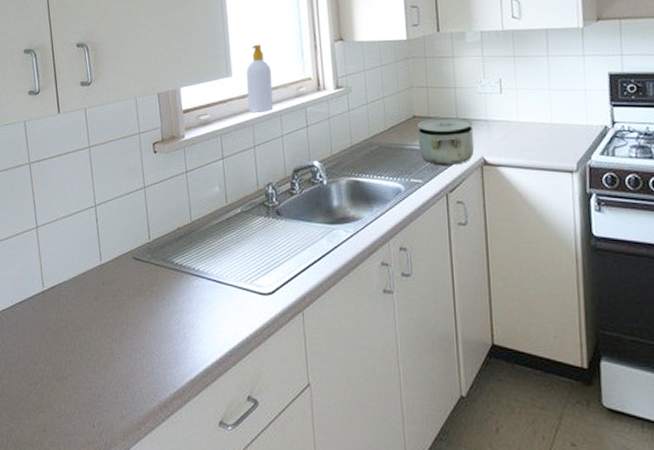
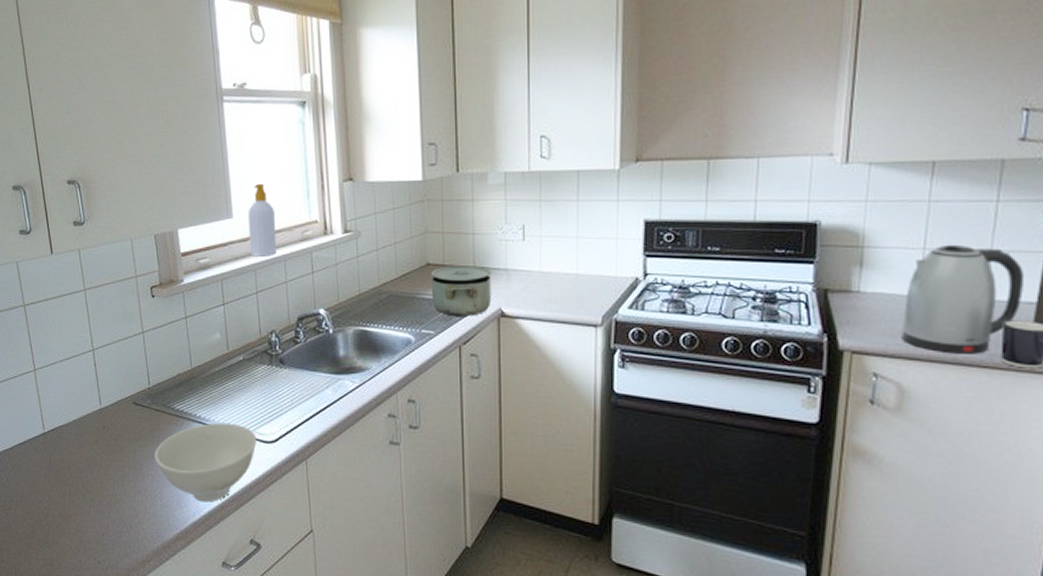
bowl: none [153,276,254,358] -> present [154,422,257,502]

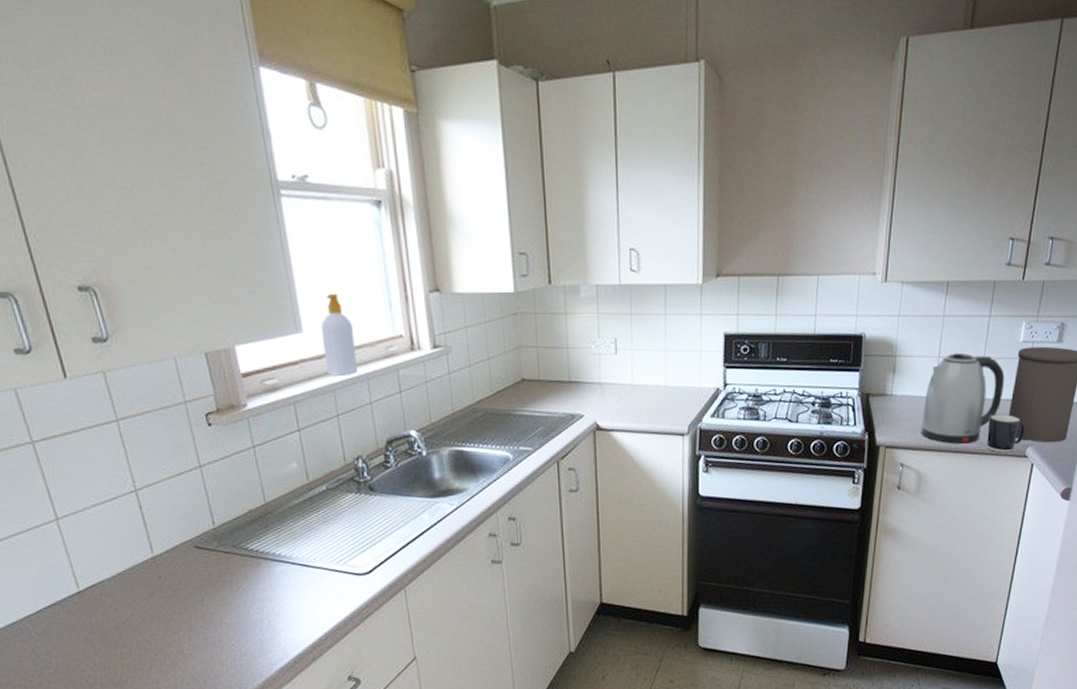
bowl: present [154,422,257,502] -> none [227,558,349,645]
saucepan: present [431,265,493,316] -> none [526,380,588,432]

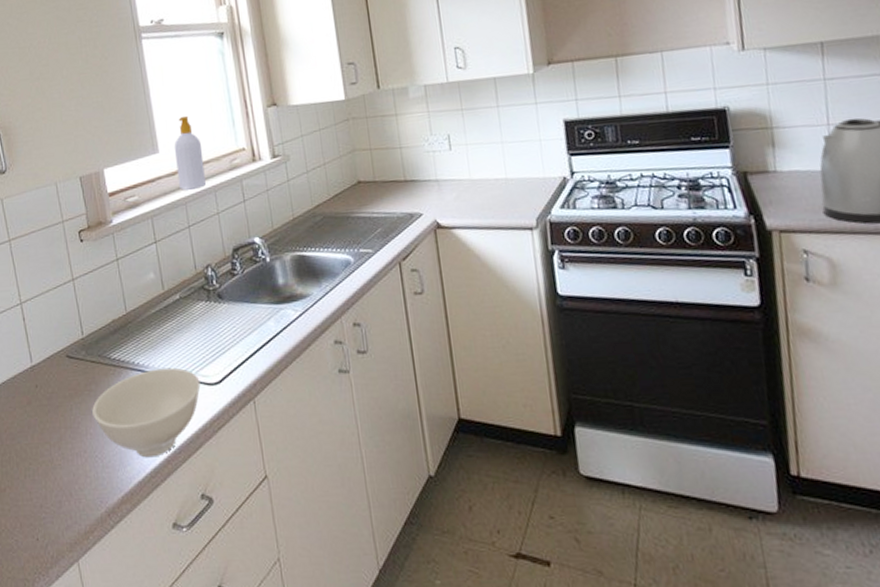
bowl: none [227,558,349,645] -> present [92,367,201,458]

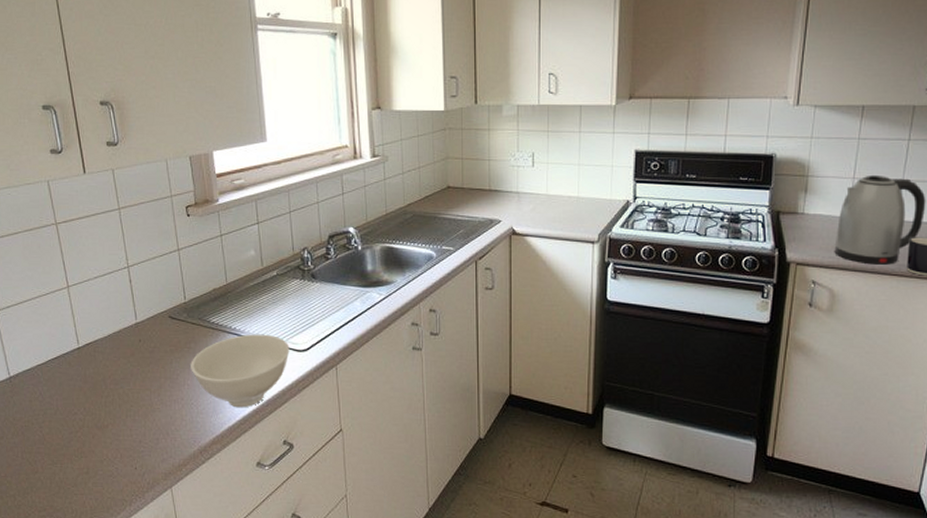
soap bottle: present [174,115,206,191] -> none [281,109,308,180]

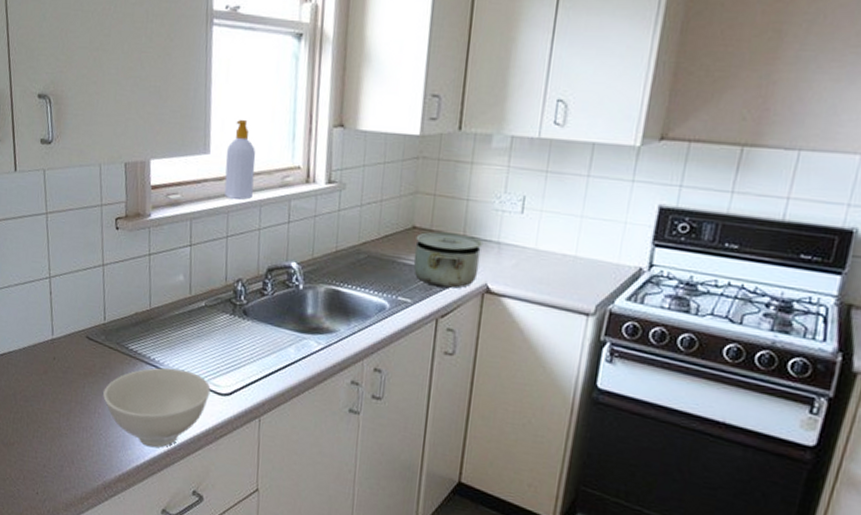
soap bottle: none [281,109,308,180] -> present [224,119,256,201]
saucepan: none [451,189,506,234] -> present [413,232,484,288]

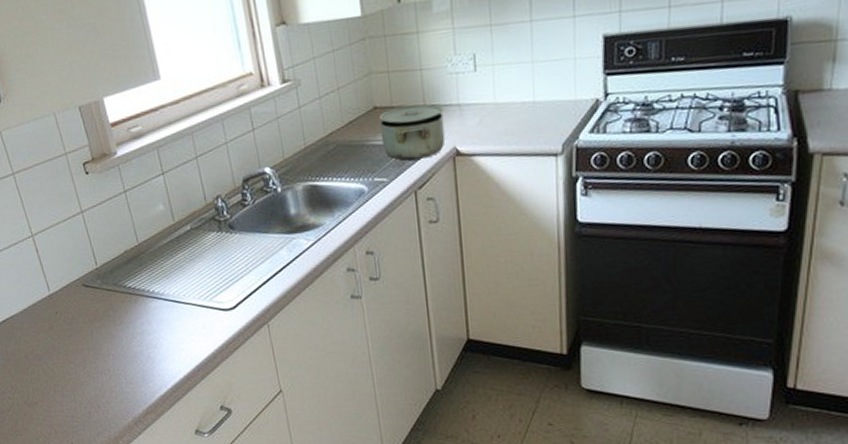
bowl: present [103,367,211,448] -> none [112,294,216,375]
soap bottle: present [224,119,256,201] -> none [176,37,212,120]

